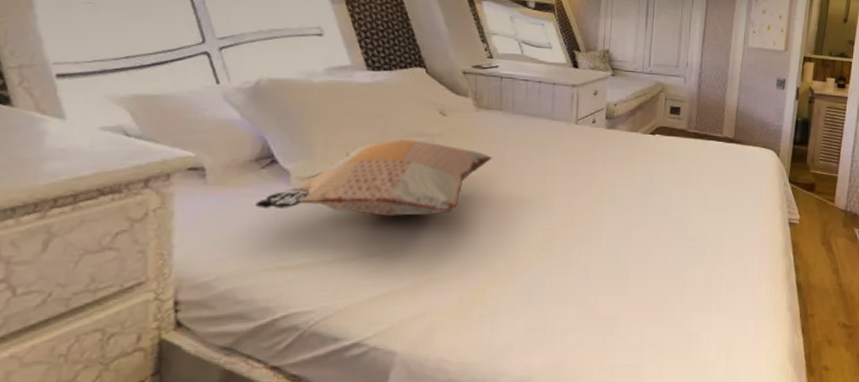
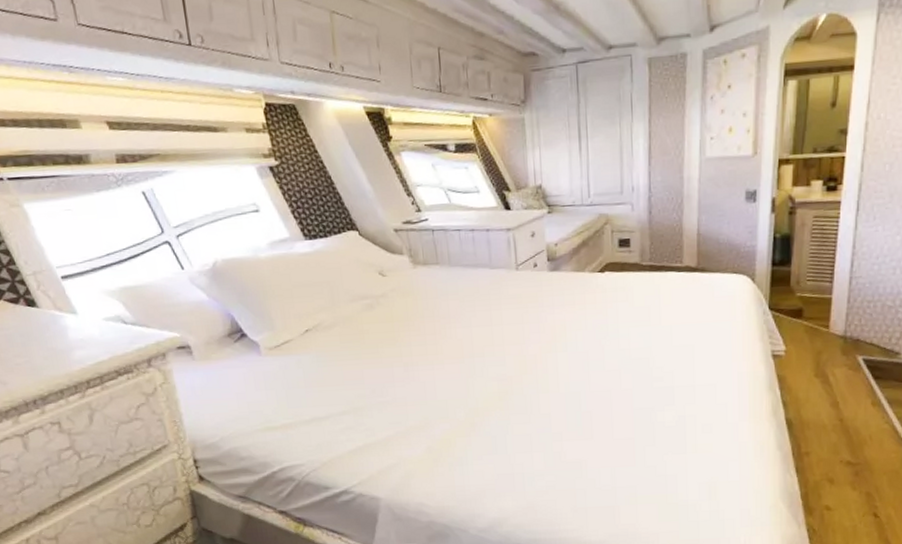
decorative pillow: present [255,139,492,216] -> none [237,303,437,378]

